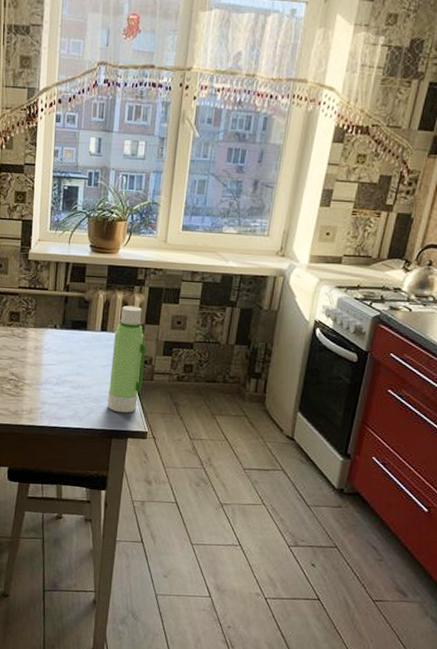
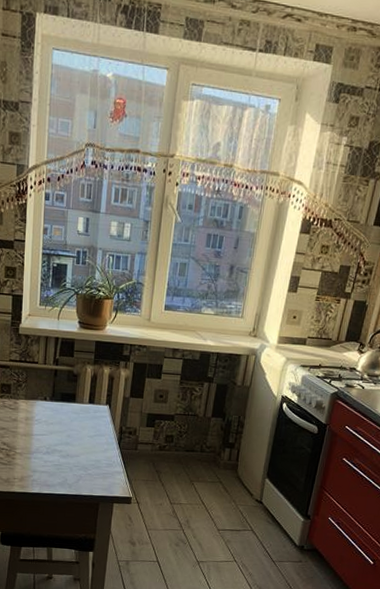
water bottle: present [107,305,146,413] -> none [94,379,131,480]

